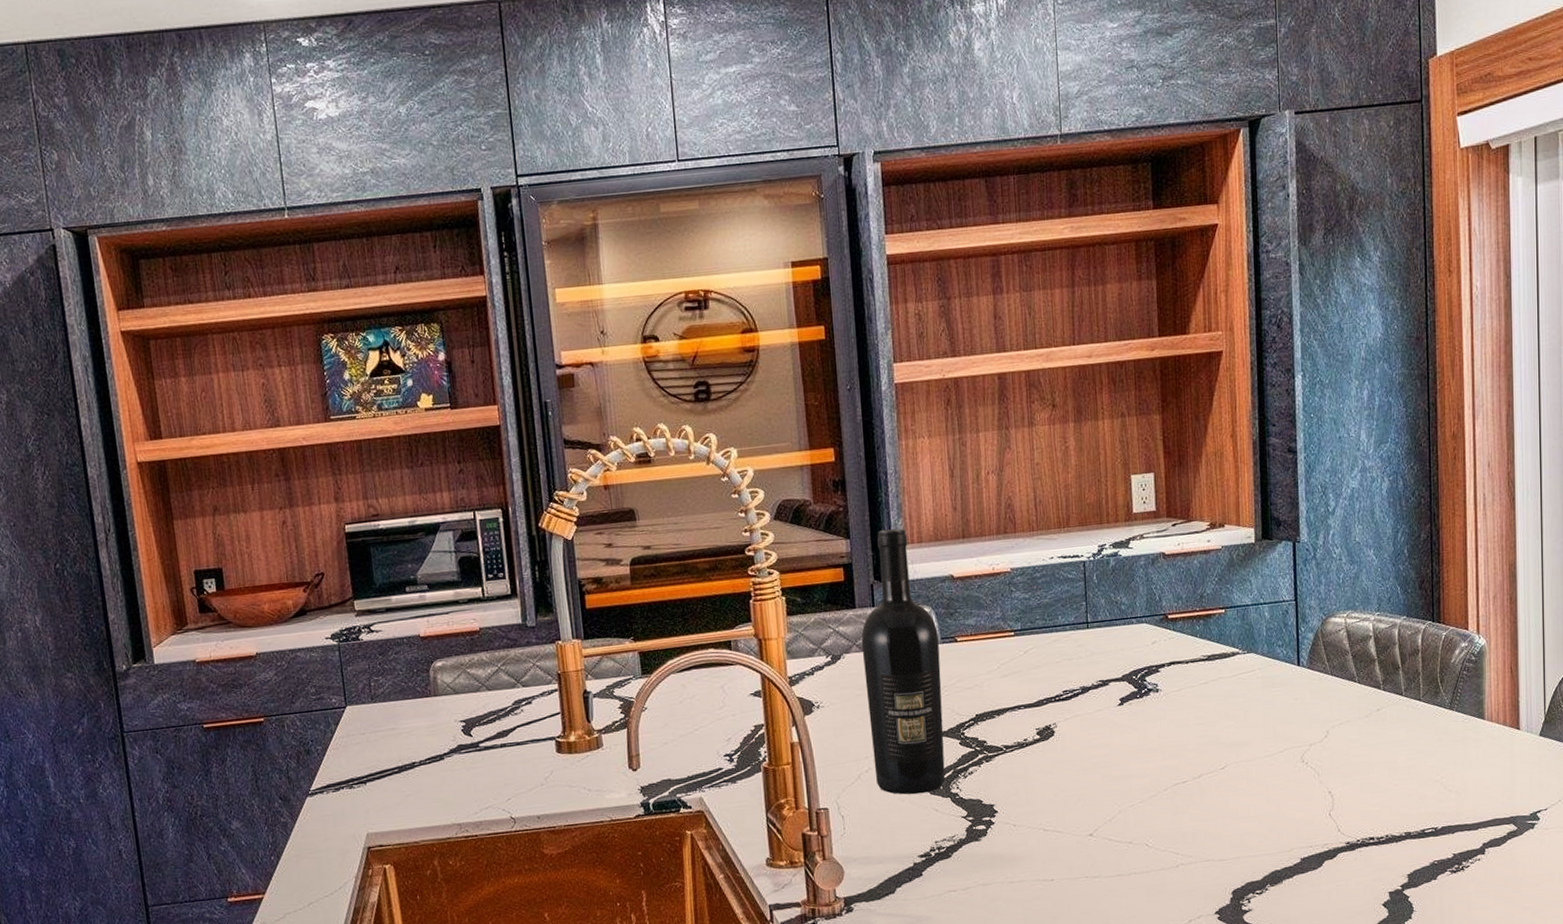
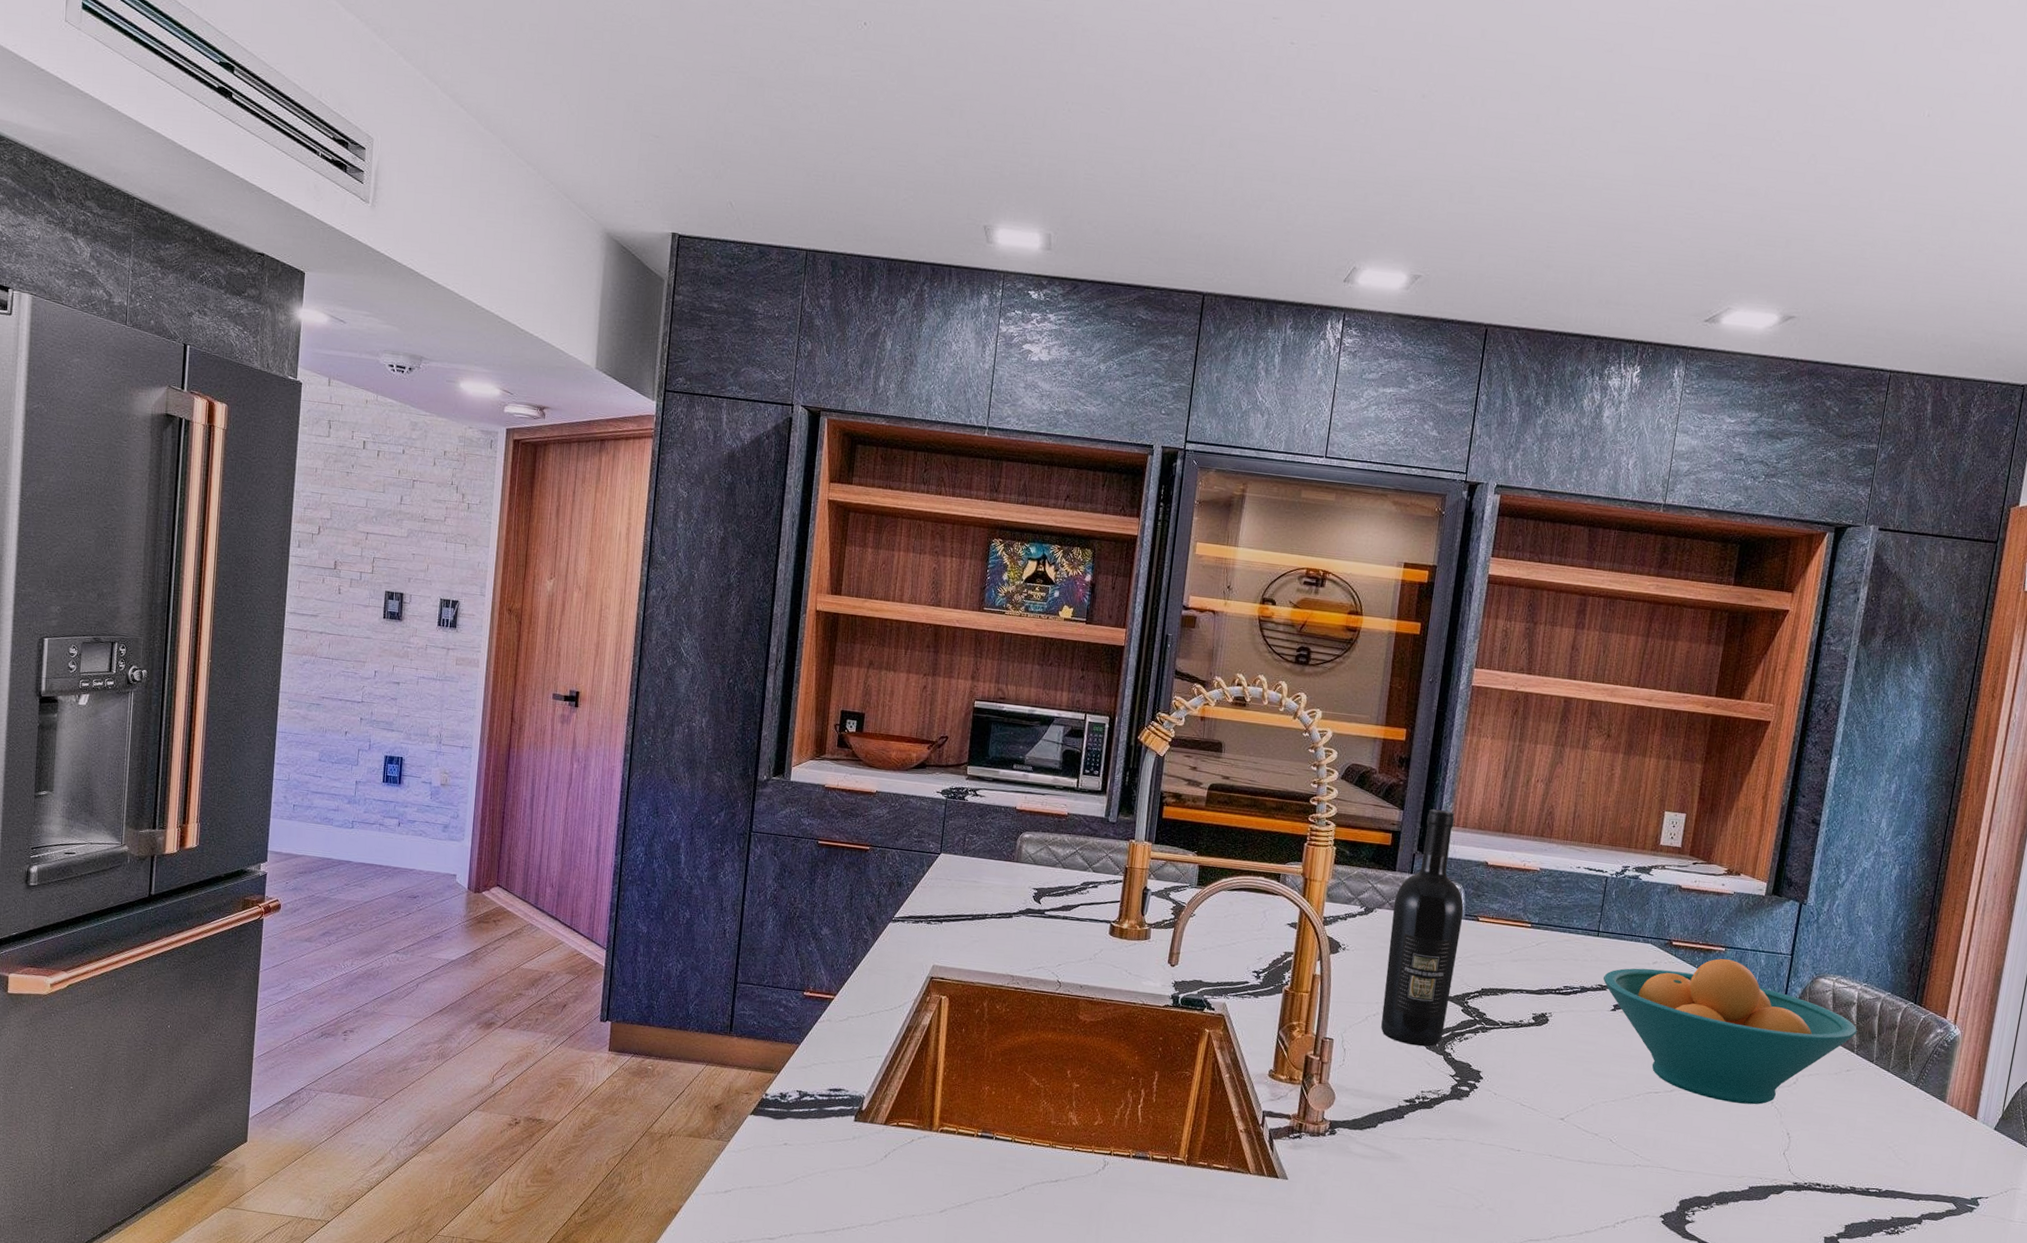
fruit bowl: none [1103,620,1379,775] -> present [1603,958,1857,1105]

